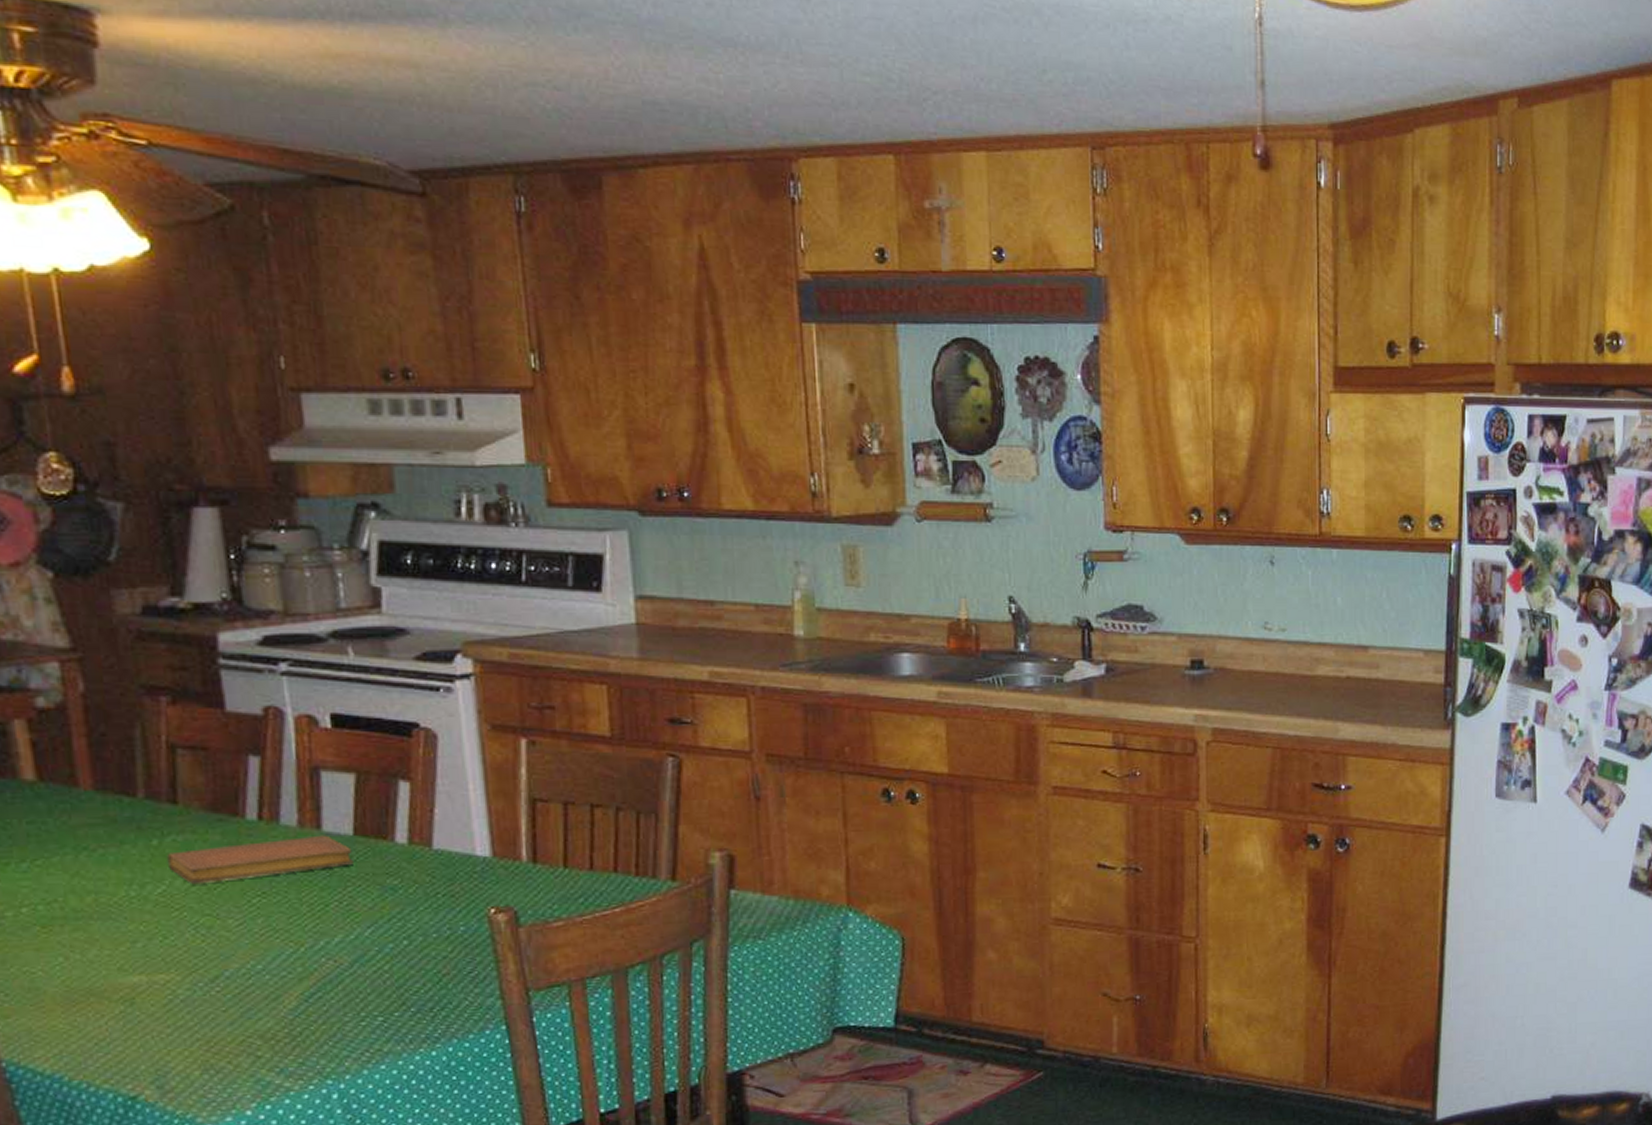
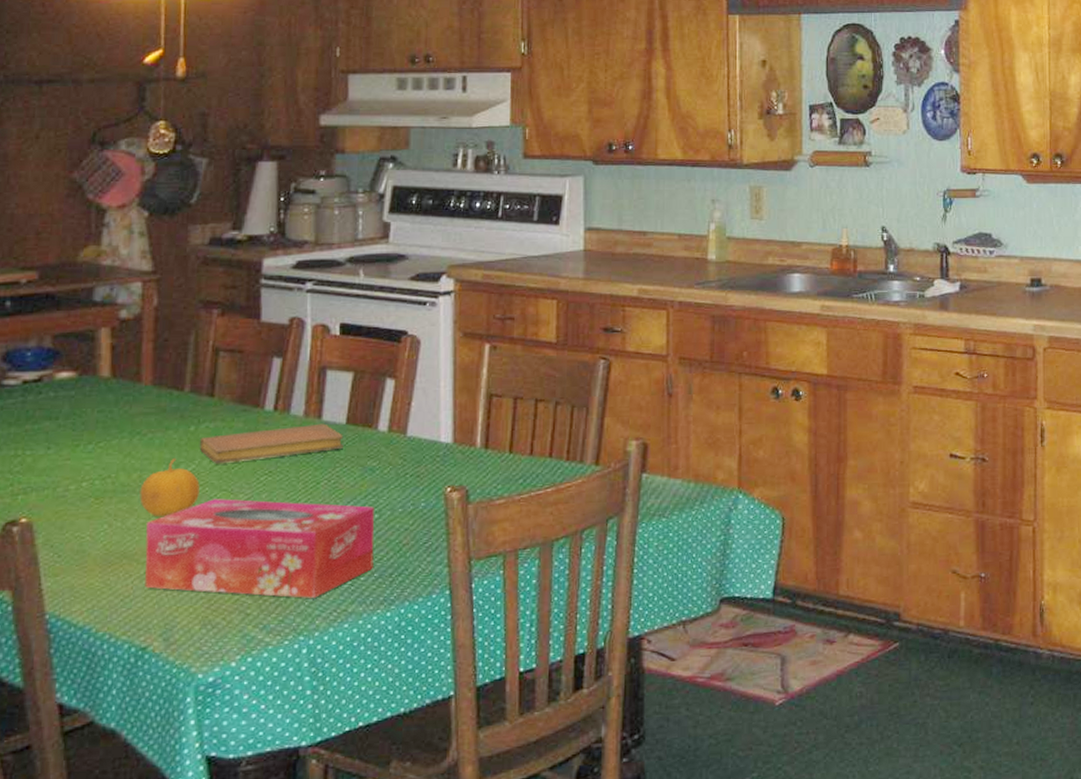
fruit: none [98,877,176,948] -> present [139,457,200,517]
tissue box: none [114,925,409,1037] -> present [145,499,375,598]

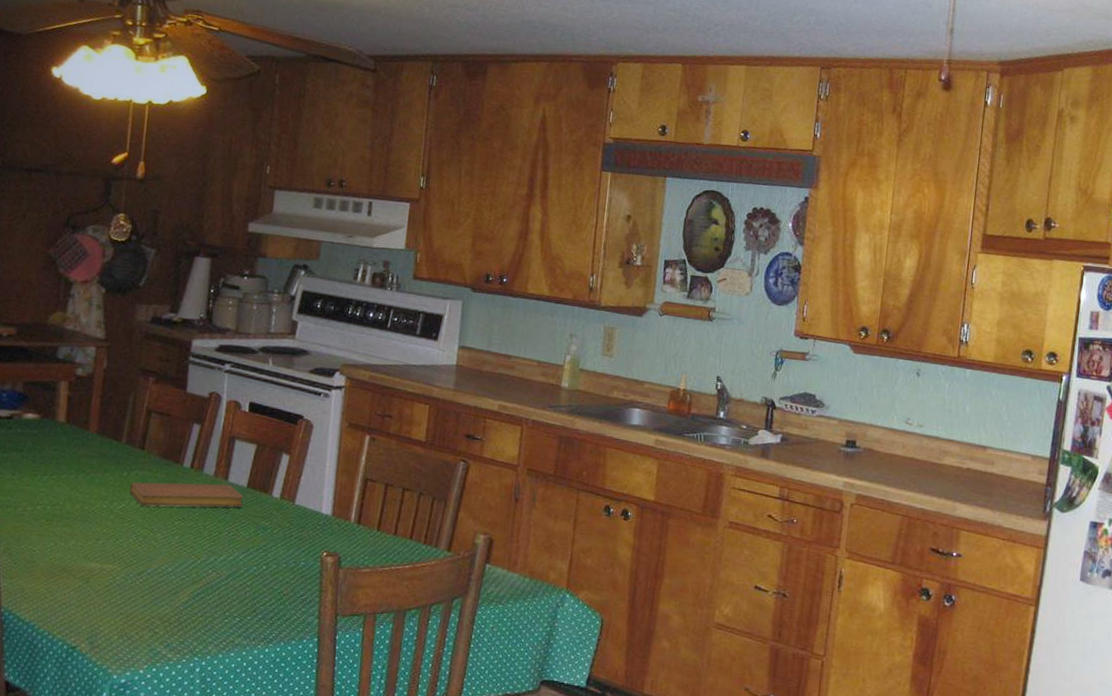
fruit: present [139,457,200,517] -> none [80,496,127,544]
tissue box: present [145,499,375,598] -> none [78,534,263,628]

